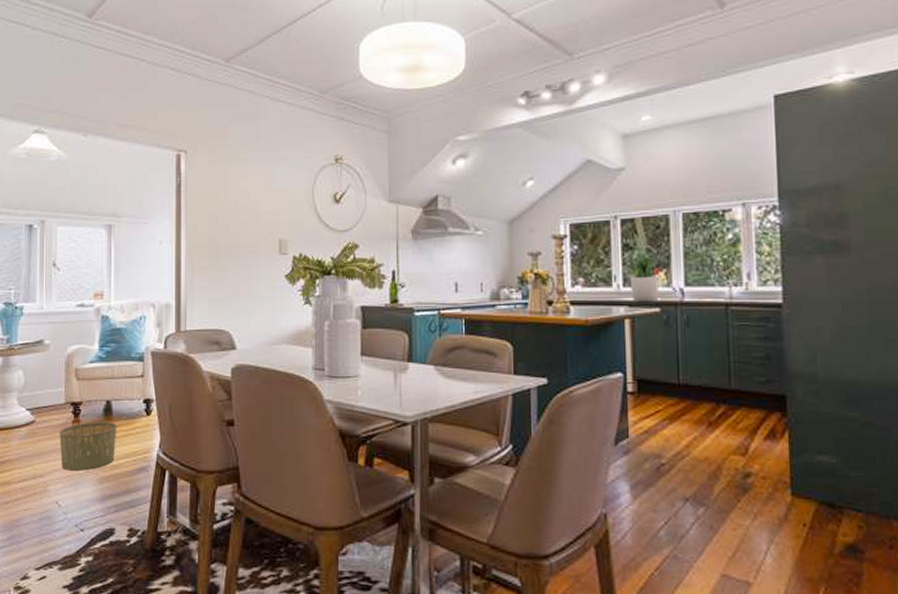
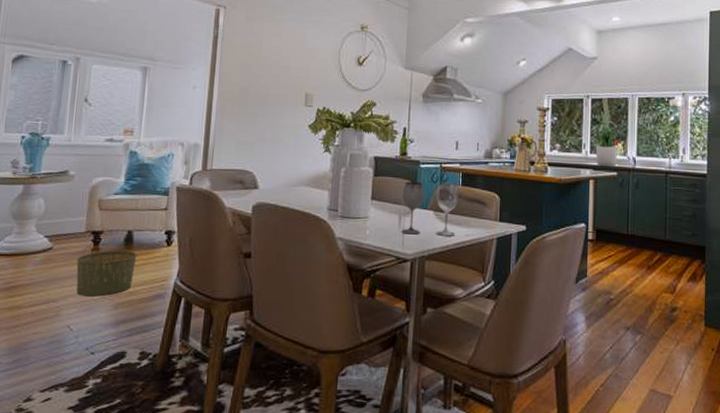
wineglass: none [395,333,462,394] -> present [401,182,459,236]

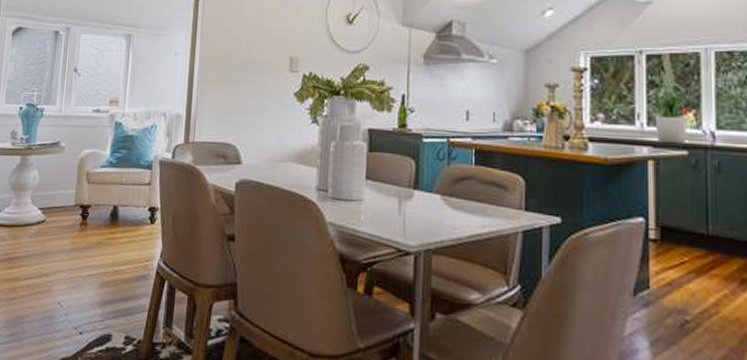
basket: present [76,248,137,297] -> none [66,224,122,274]
wineglass: present [401,182,459,236] -> none [401,159,471,227]

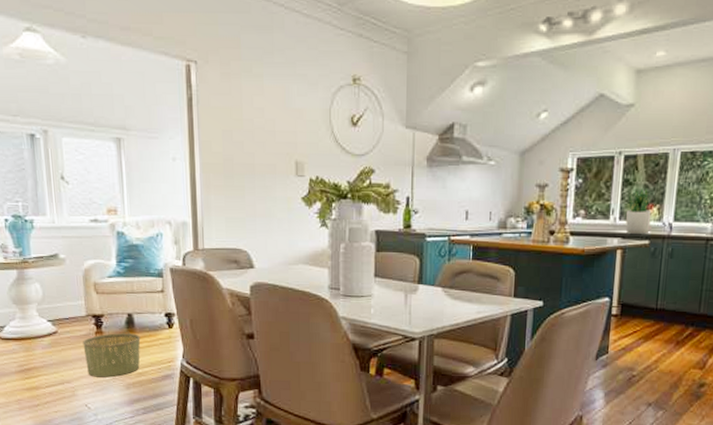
basket: none [66,224,122,274] -> present [83,331,141,378]

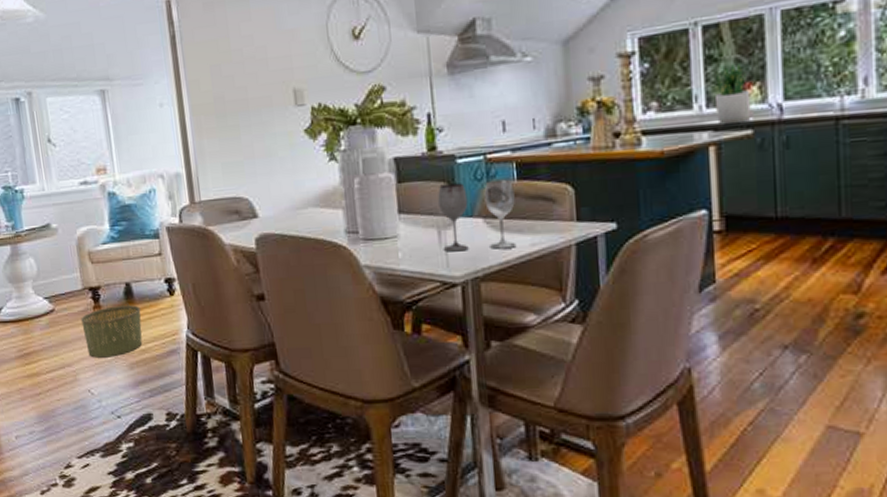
wineglass: none [407,257,469,314] -> present [437,179,517,252]

